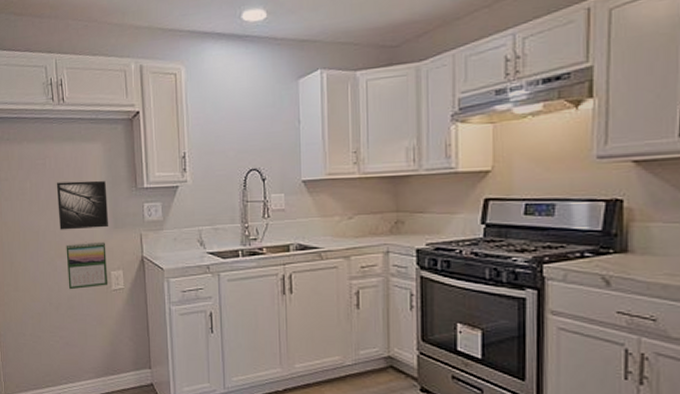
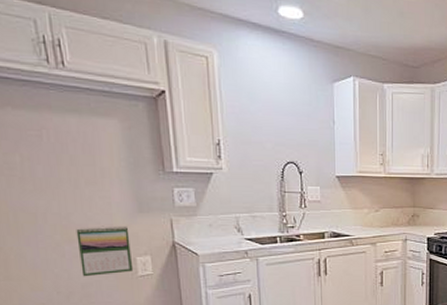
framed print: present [56,180,109,230] -> none [58,159,132,213]

